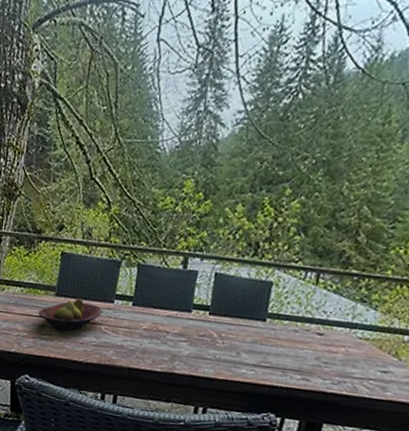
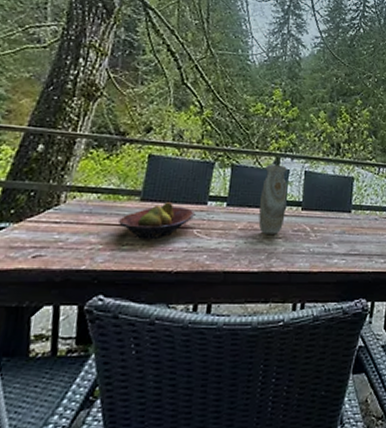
vase: none [163,264,195,338] -> present [258,164,288,235]

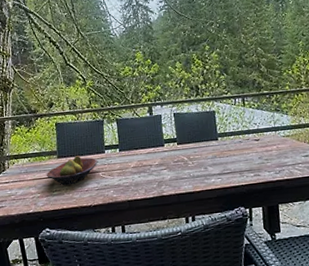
vase: present [258,164,288,235] -> none [142,112,166,168]

